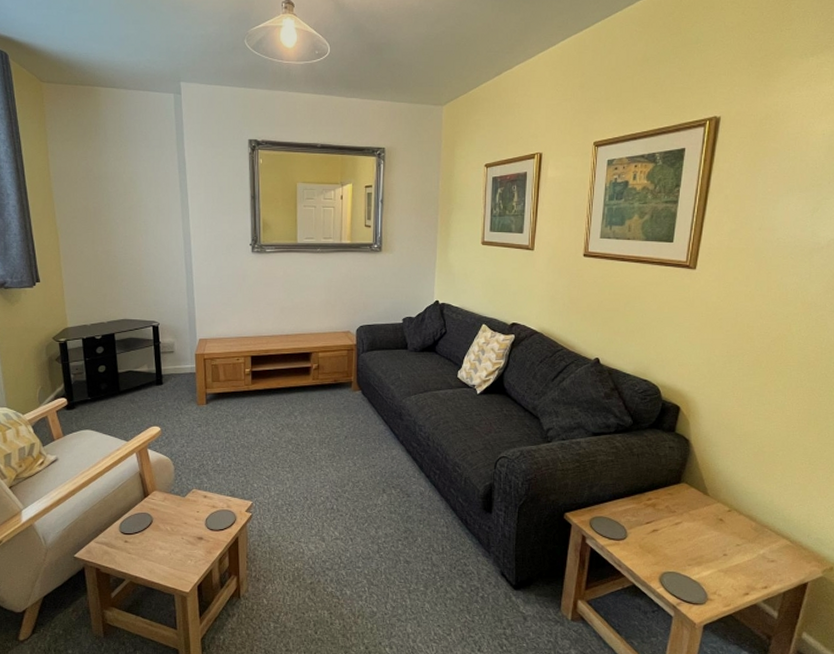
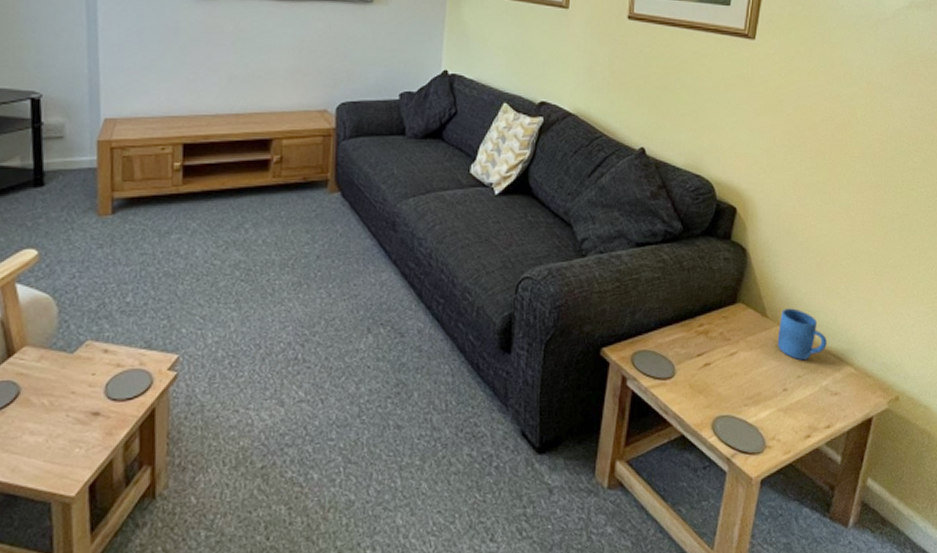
mug: none [718,489,764,531] -> present [777,308,827,360]

